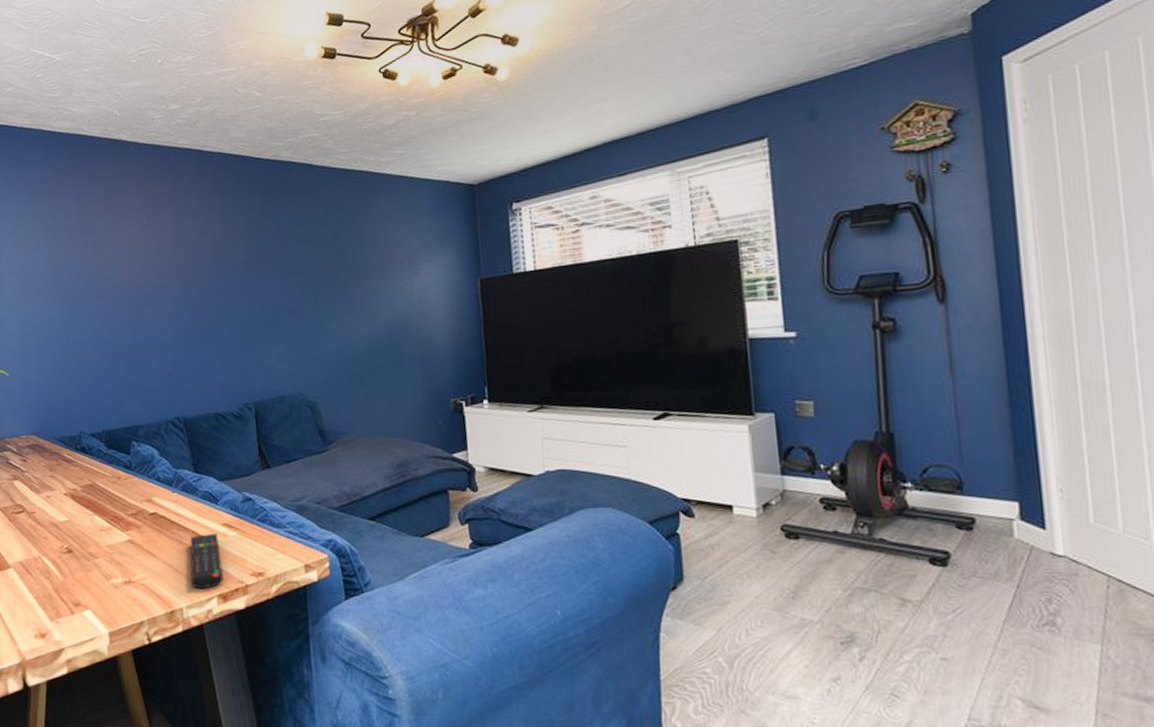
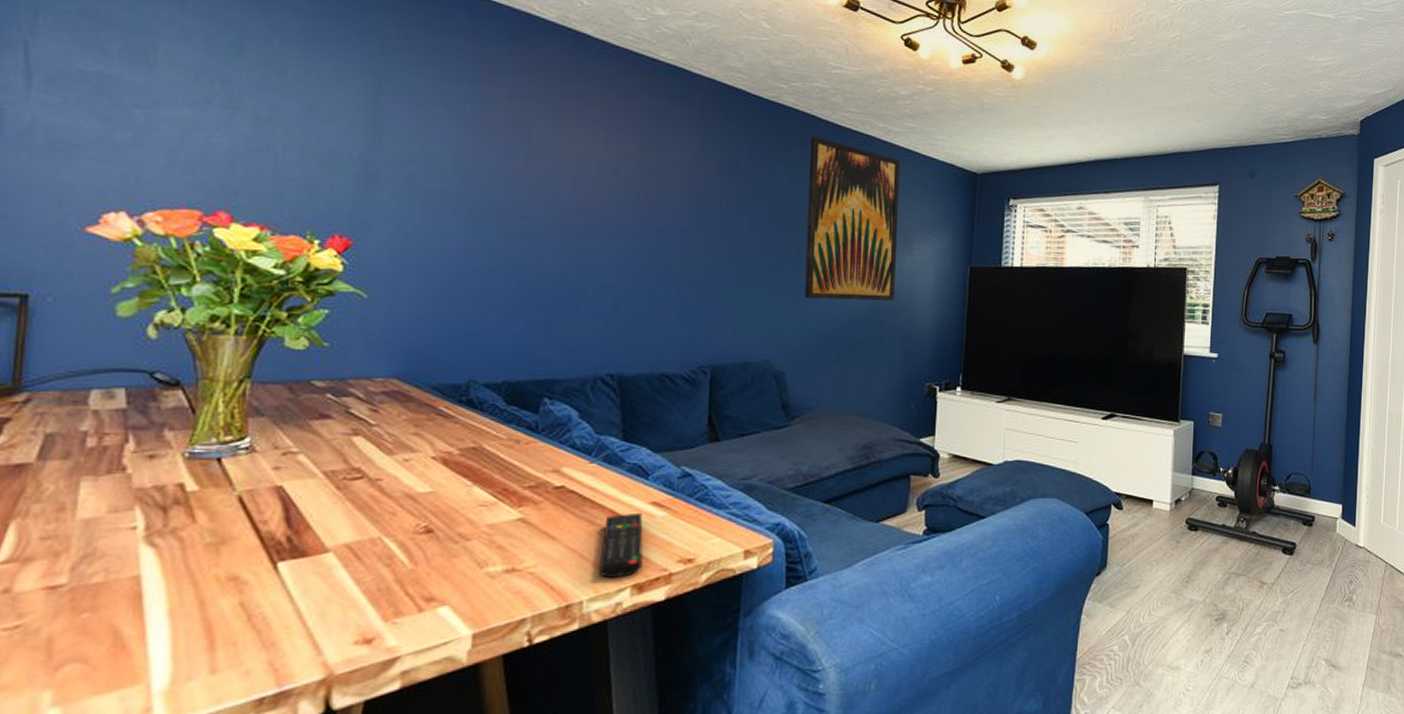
wall art: none [310,182,409,332] -> present [805,136,901,301]

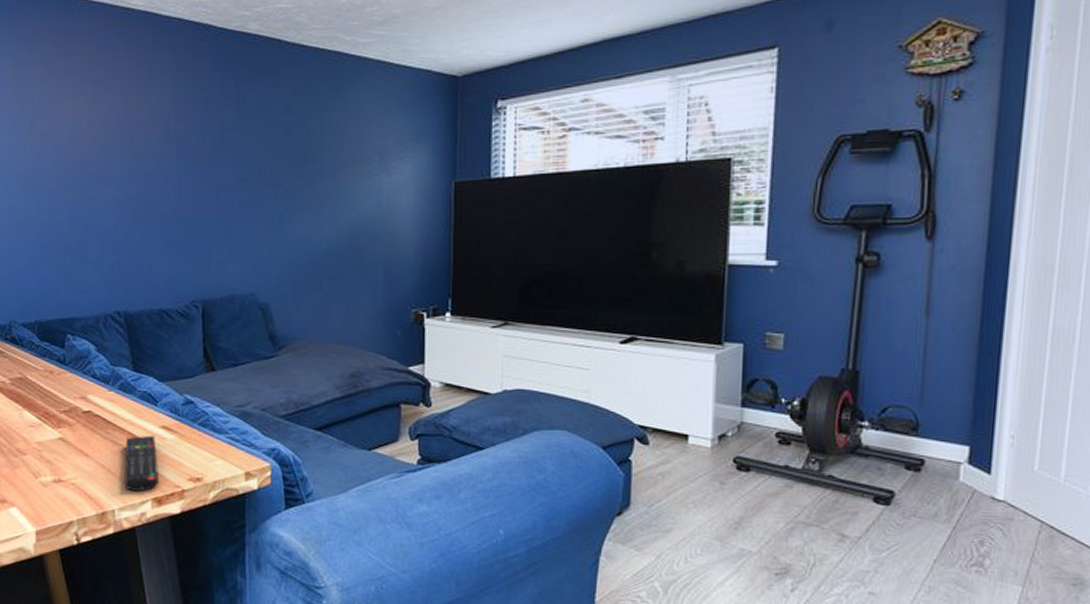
wall art: present [805,136,901,301] -> none [277,61,375,230]

